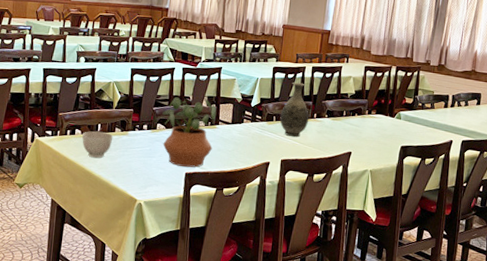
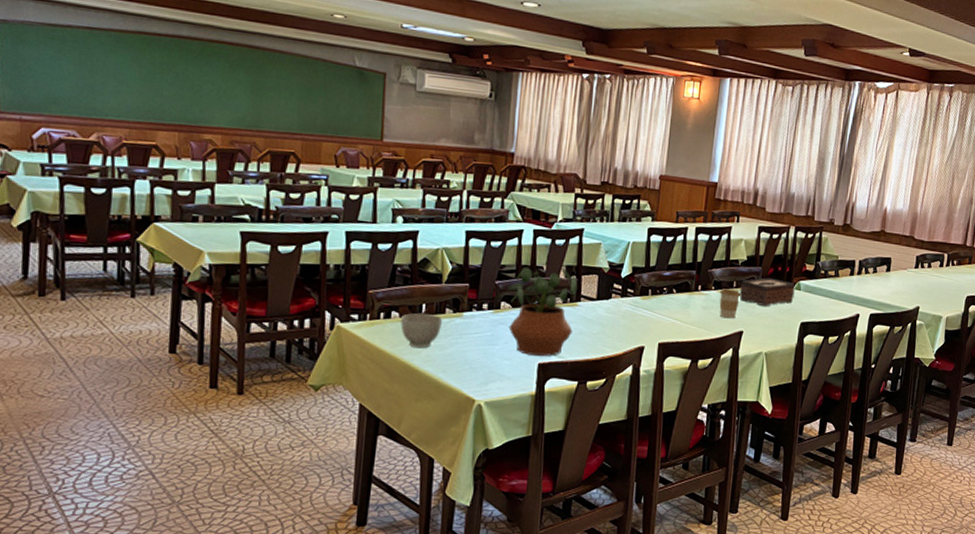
vase: present [280,82,309,137] -> none [656,246,692,315]
coffee cup: none [331,117,349,142] -> present [719,288,740,319]
tissue box: none [348,108,396,133] -> present [739,278,795,307]

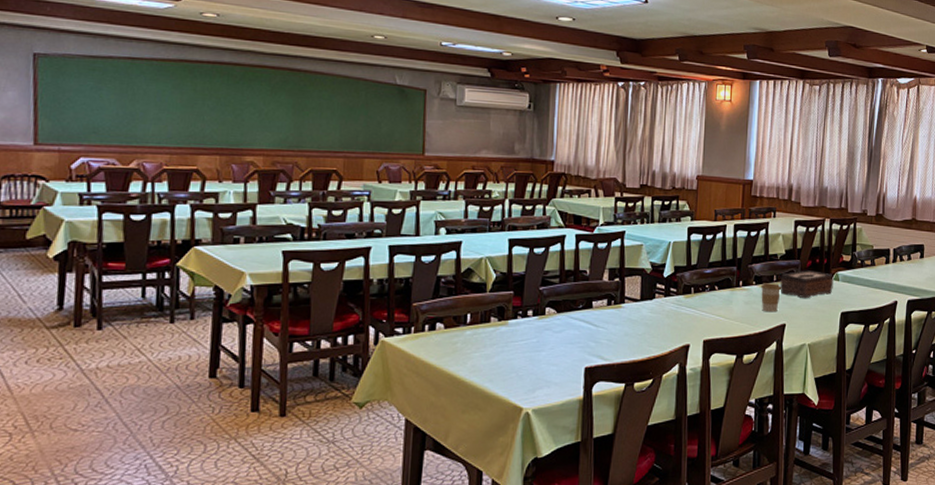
bowl: present [400,312,443,349] -> none [445,323,488,359]
potted plant: present [508,266,578,356] -> none [552,271,621,359]

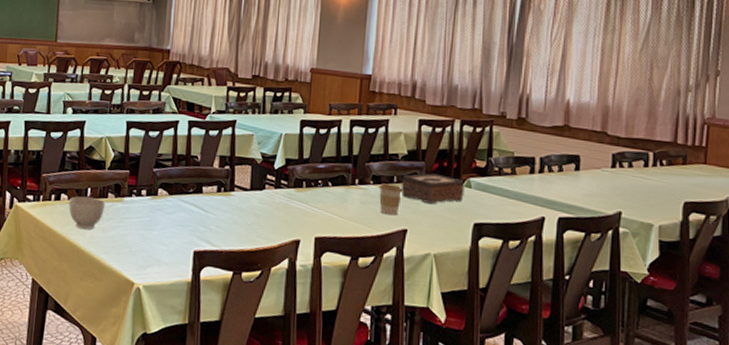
bowl: none [445,323,488,359] -> present [68,196,106,230]

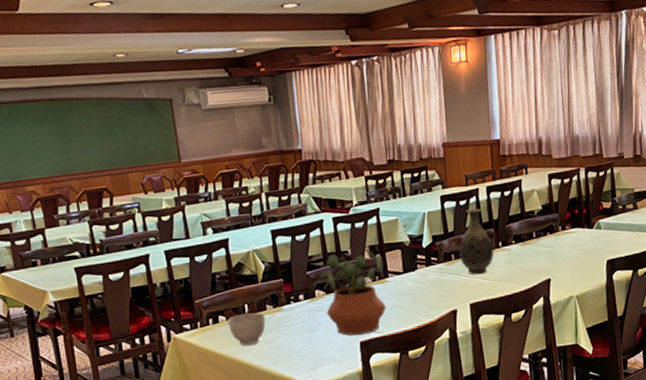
potted plant: none [164,156,231,245] -> present [319,249,386,336]
vase: none [311,139,348,209] -> present [459,208,494,275]
coffee cup: present [379,183,402,216] -> none [521,239,542,269]
tissue box: present [401,173,465,205] -> none [539,222,596,252]

